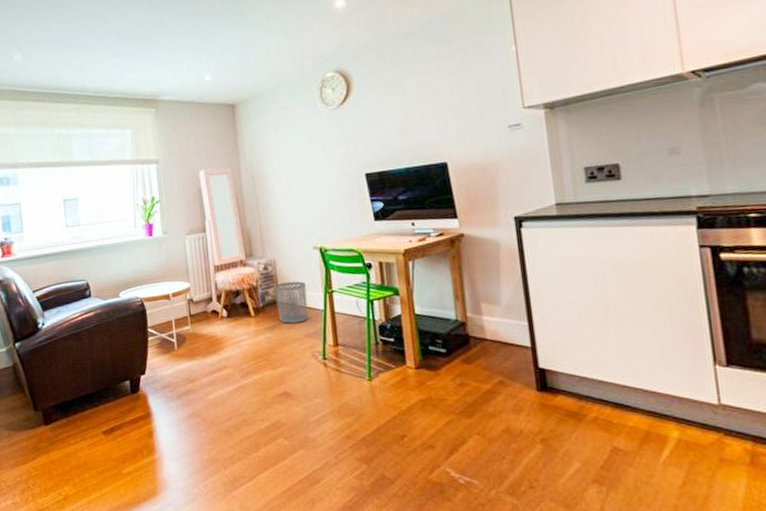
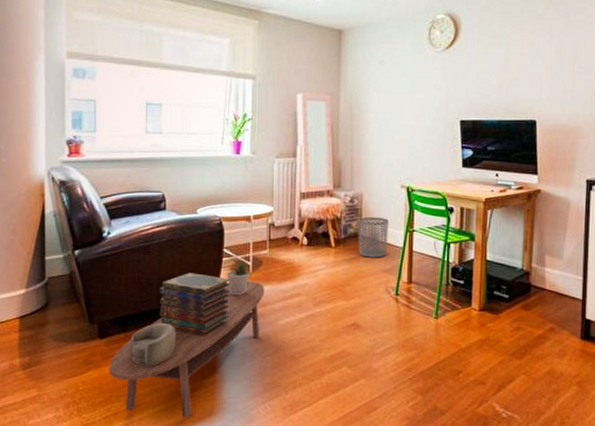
coffee table: none [55,357,193,499] -> present [109,281,265,418]
decorative bowl: none [71,406,114,451] -> present [129,323,177,368]
book stack: none [93,354,161,417] -> present [159,273,230,337]
potted plant: none [153,337,176,374] -> present [226,259,251,296]

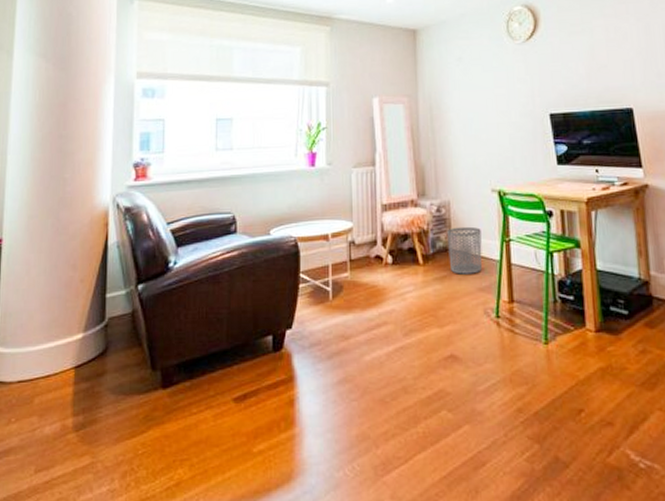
coffee table: present [109,281,265,418] -> none [172,309,347,486]
decorative bowl: present [129,323,177,368] -> none [195,366,249,422]
book stack: present [159,273,230,337] -> none [229,304,309,381]
potted plant: present [226,259,251,296] -> none [304,284,331,328]

